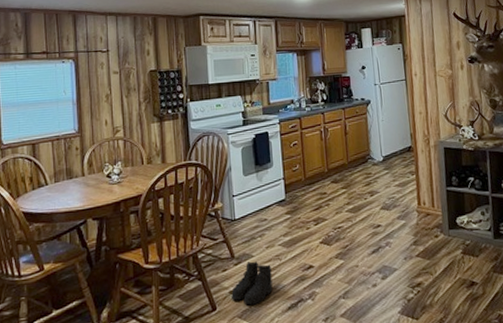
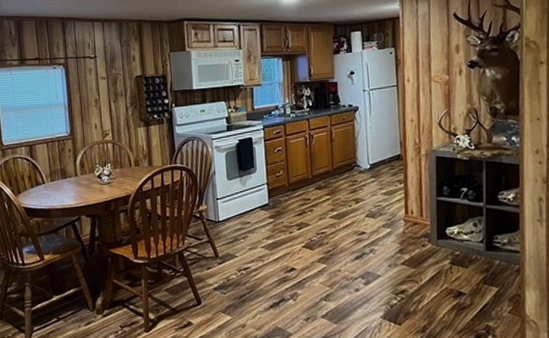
boots: present [231,261,273,306] -> none [215,261,256,302]

